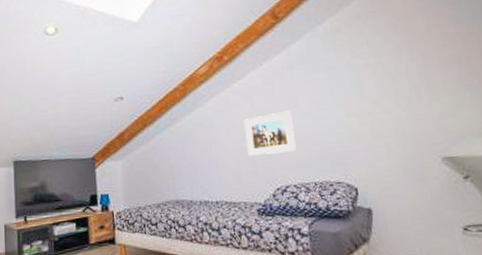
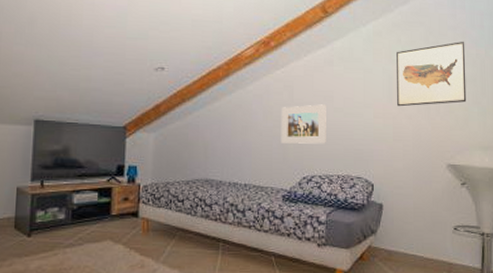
wall art: none [361,21,454,102] -> present [397,41,467,107]

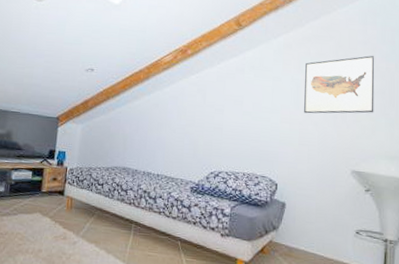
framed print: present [280,104,326,144] -> none [192,107,236,144]

